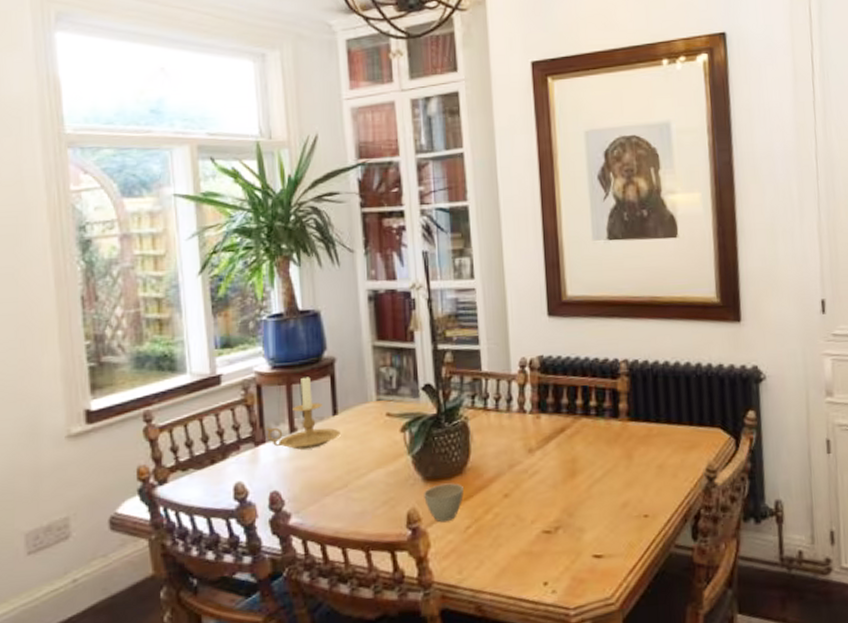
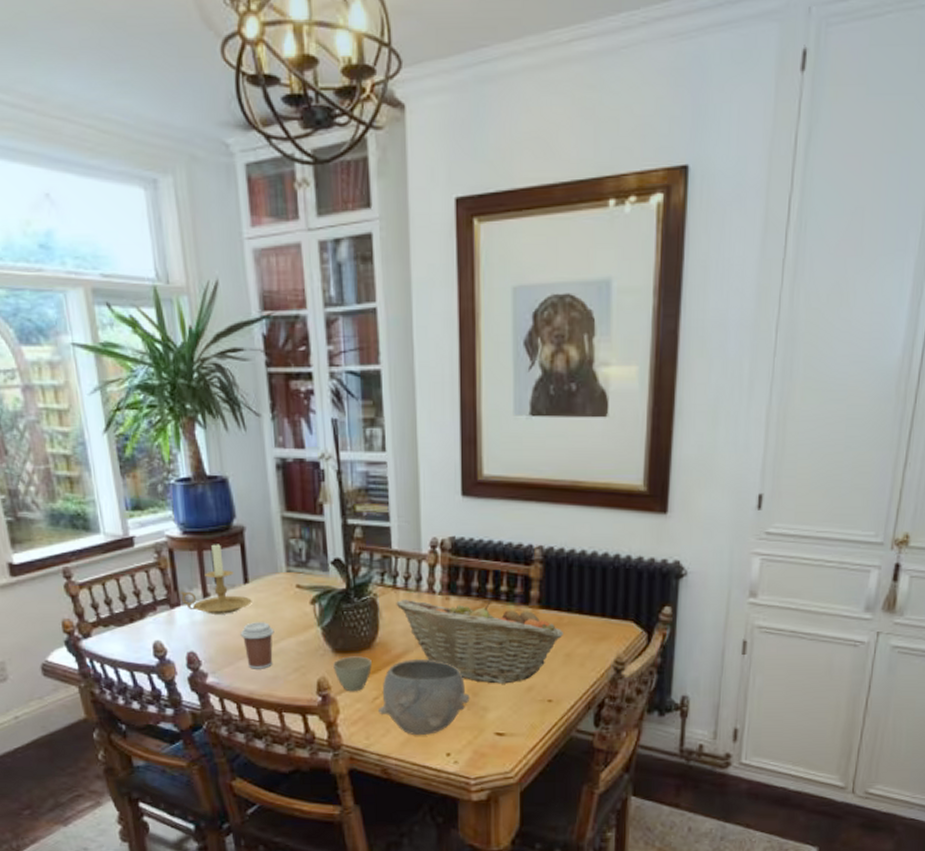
coffee cup: none [327,454,363,506] -> present [240,622,274,669]
bowl: none [471,481,566,566] -> present [378,659,470,736]
fruit basket: none [487,415,654,502] -> present [396,599,563,684]

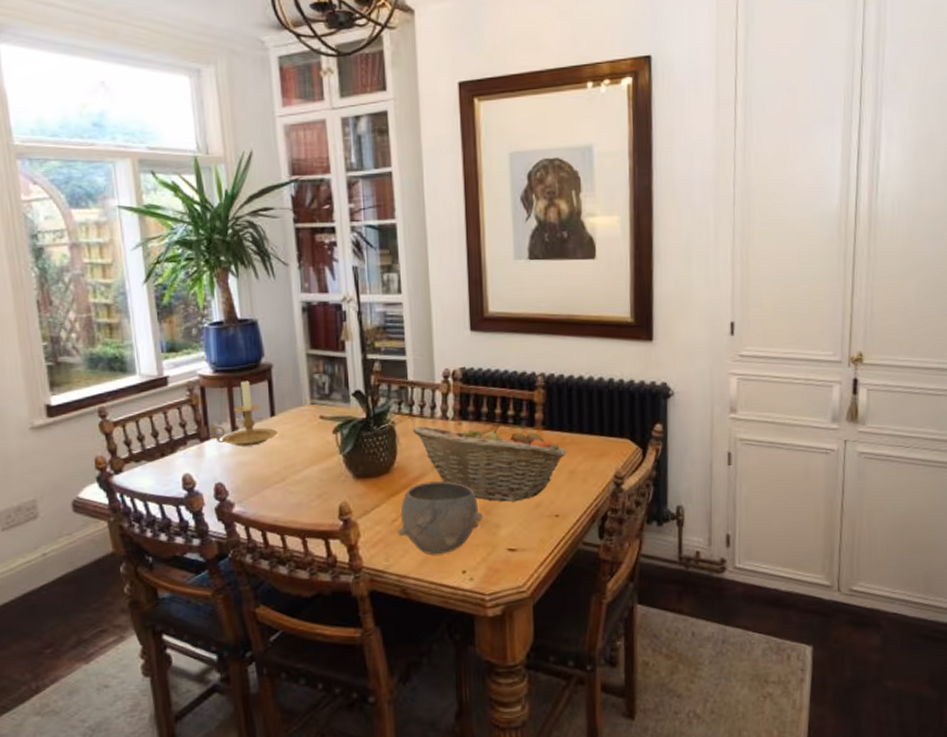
coffee cup: present [240,622,274,669] -> none [266,452,299,497]
cup: present [333,656,372,692] -> none [354,480,390,515]

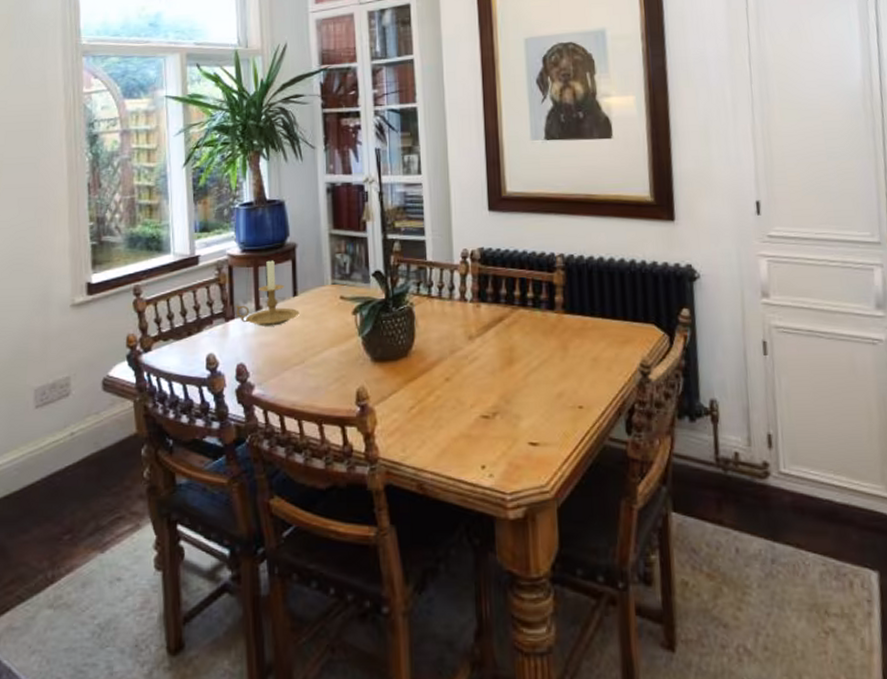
bowl: present [397,481,483,555] -> none [414,366,503,447]
fruit basket: present [412,423,566,502] -> none [431,305,589,391]

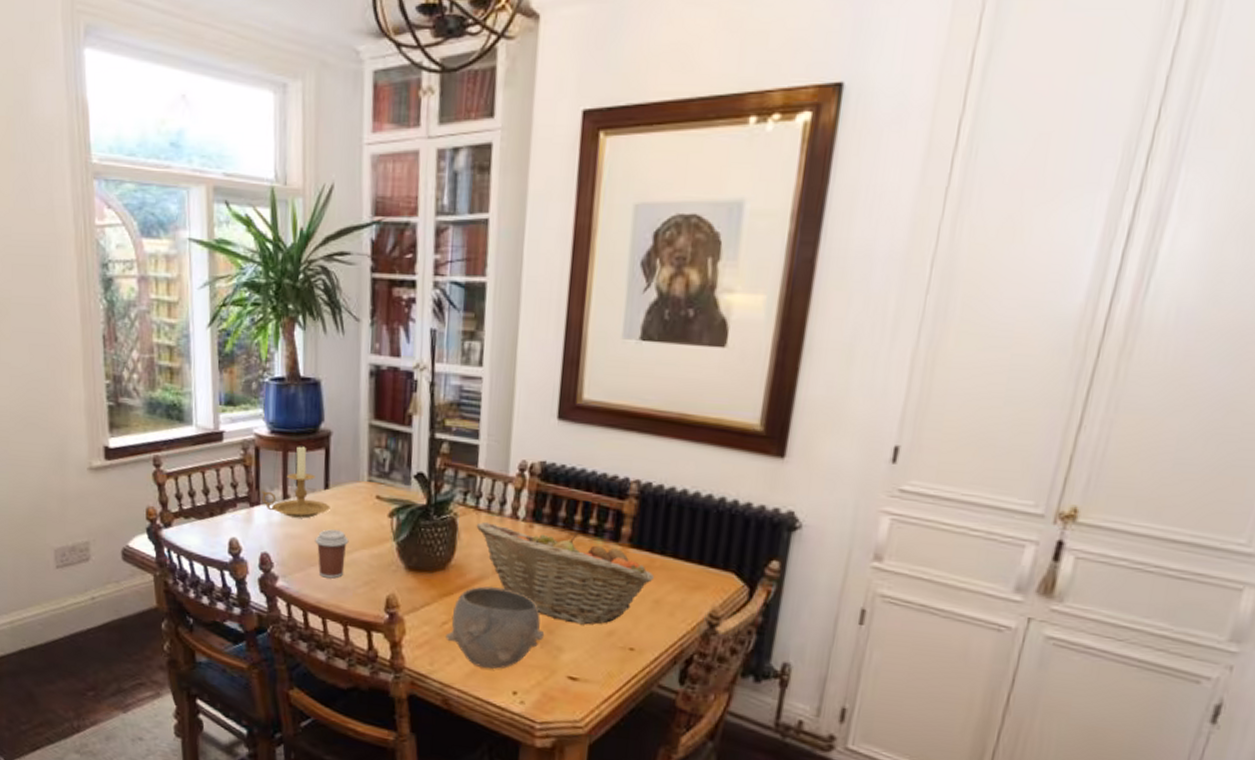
coffee cup: none [287,333,318,380] -> present [315,529,349,579]
bowl: none [414,366,503,447] -> present [446,586,545,669]
fruit basket: none [431,305,589,391] -> present [476,521,654,625]

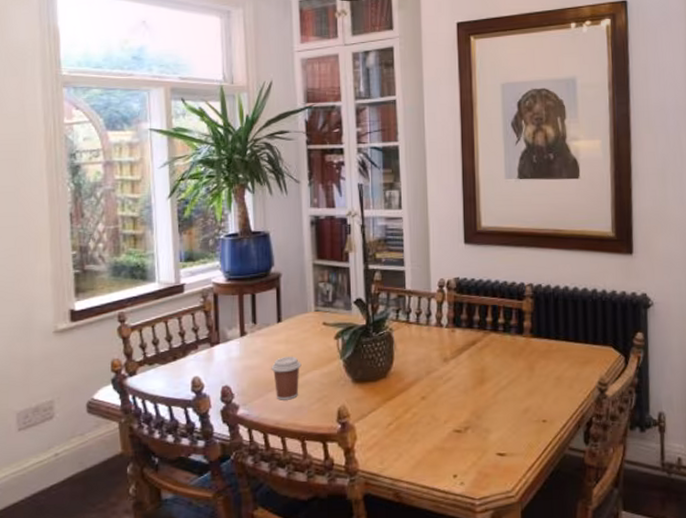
candle holder: present [261,443,330,518] -> none [220,286,283,351]
bowl: present [446,586,545,669] -> none [392,386,474,459]
fruit basket: present [476,521,654,625] -> none [409,330,553,407]

